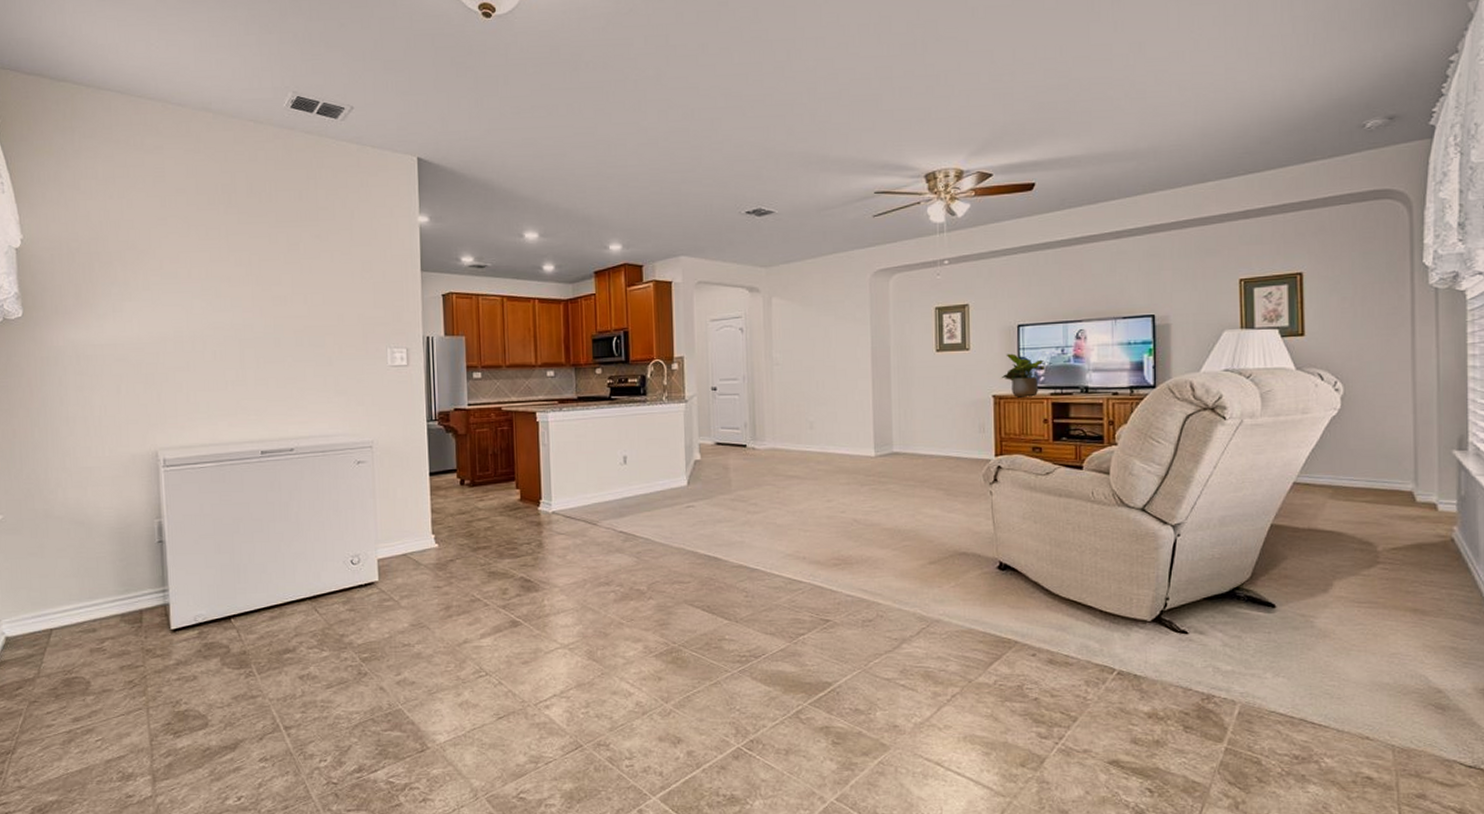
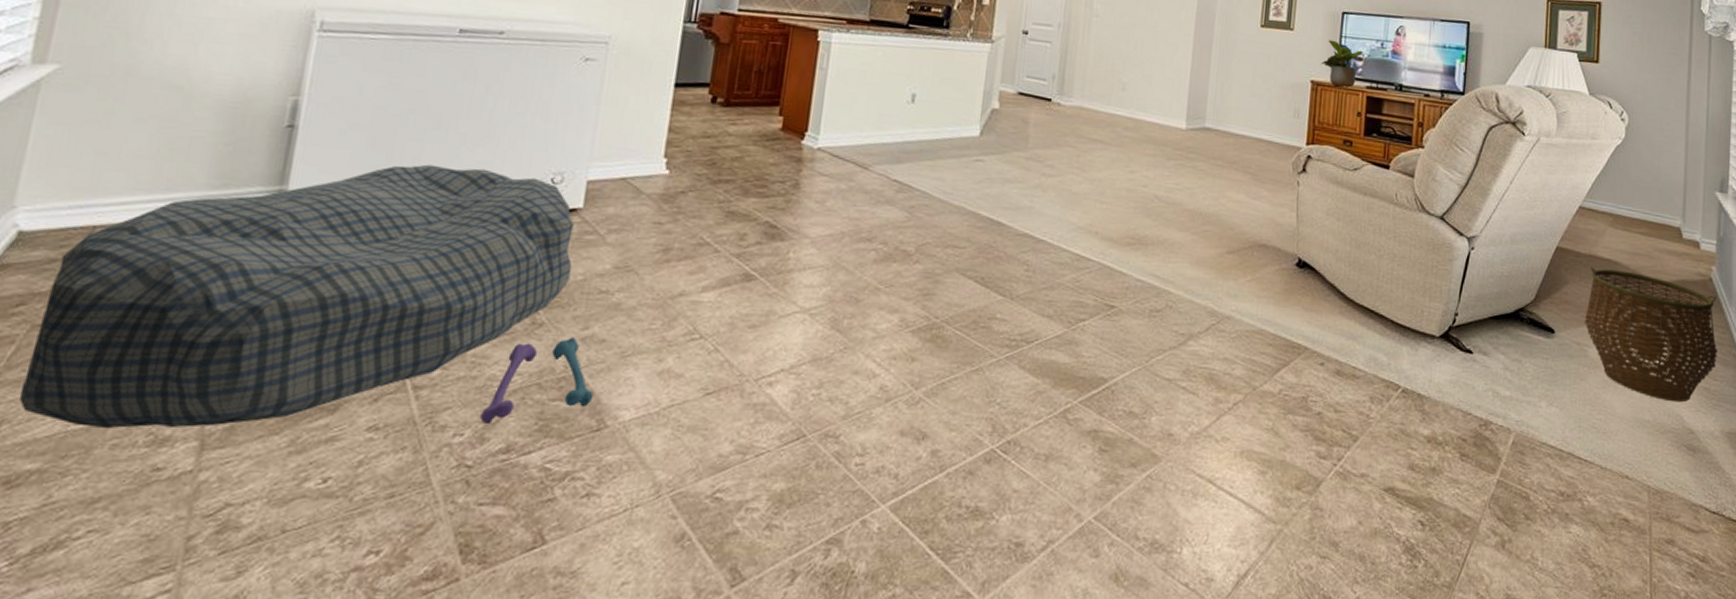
dog bed: none [33,558,380,770] -> present [18,164,574,428]
dog toy: none [336,682,414,751] -> present [480,337,594,423]
basket: none [1307,540,1465,664] -> present [1584,267,1718,403]

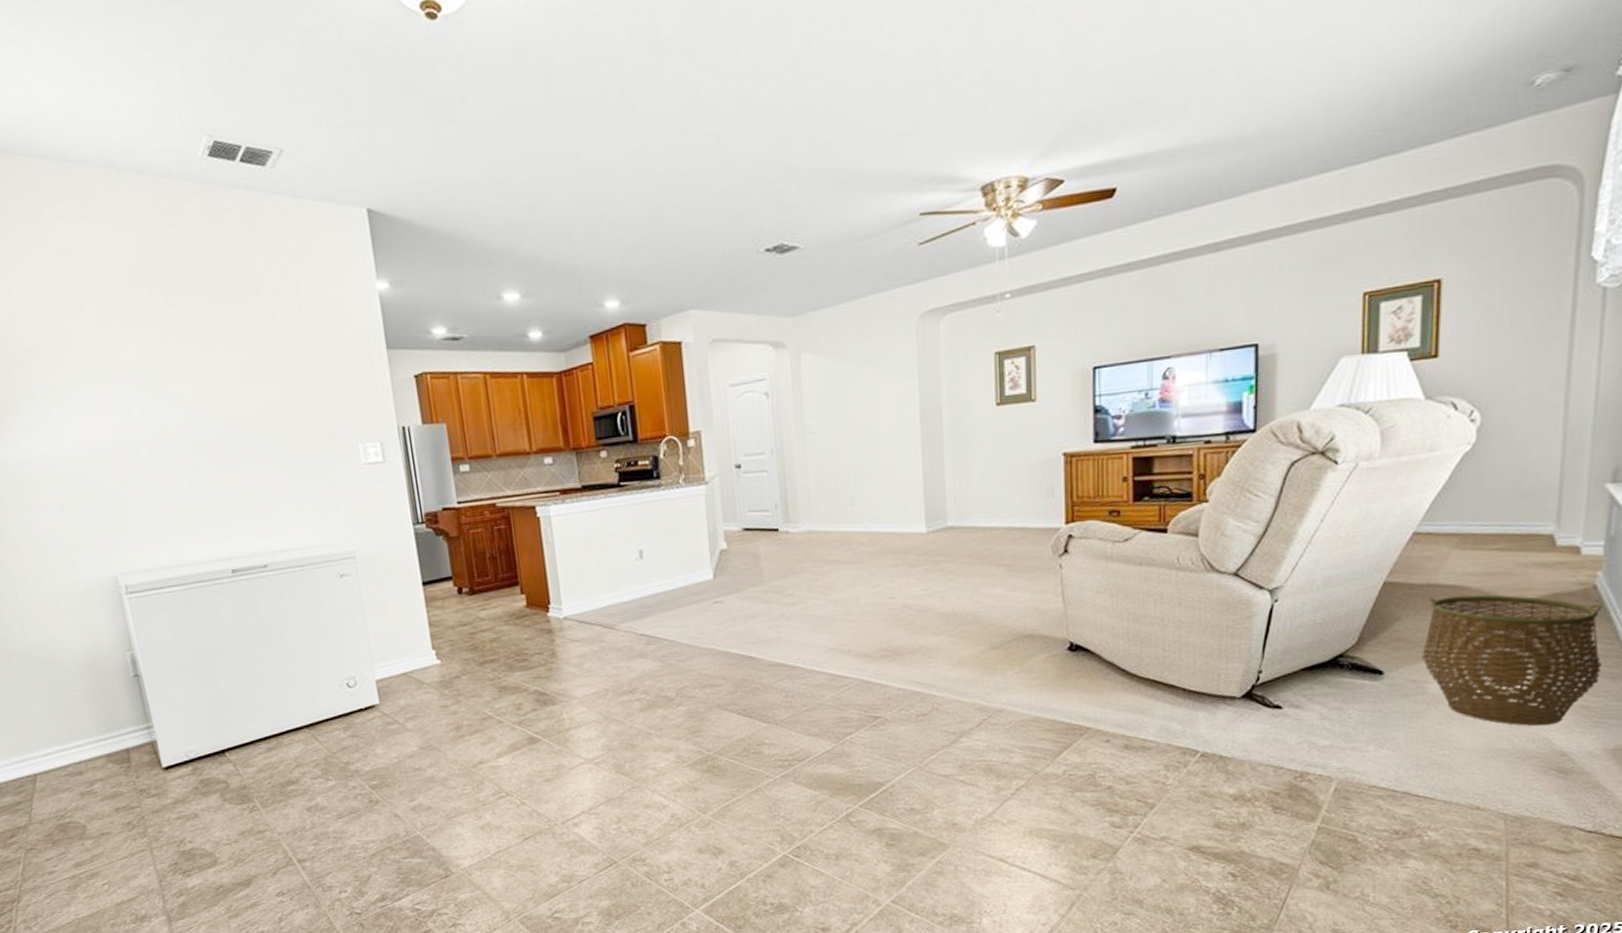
dog bed: present [18,164,574,428] -> none [23,684,388,914]
dog toy: present [480,337,594,423] -> none [354,808,436,881]
potted plant: present [1321,40,1364,88] -> none [1073,402,1126,455]

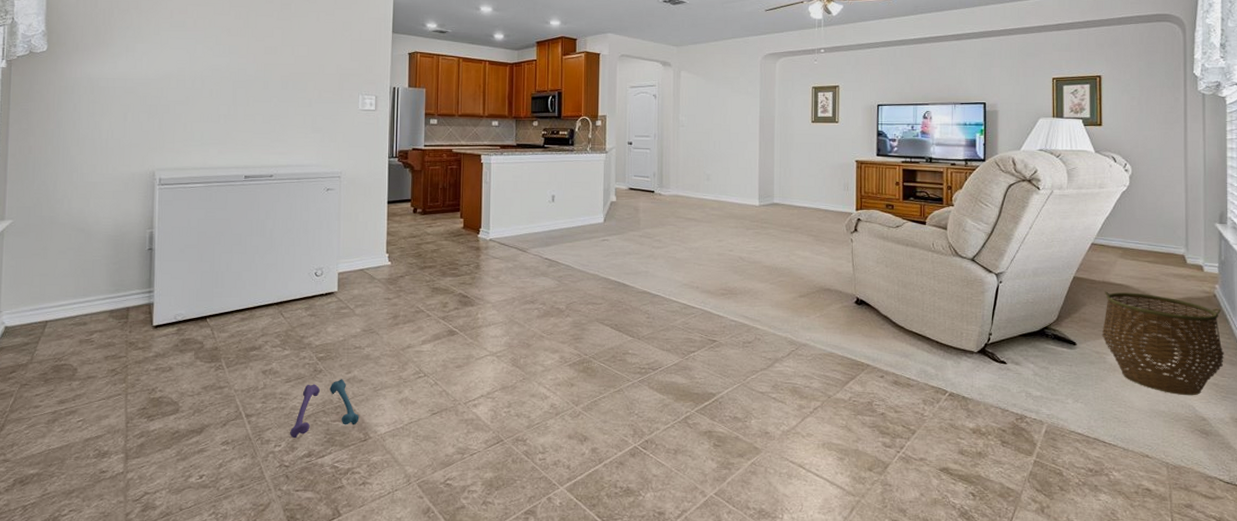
dog toy: none [354,808,436,881] -> present [290,379,359,438]

